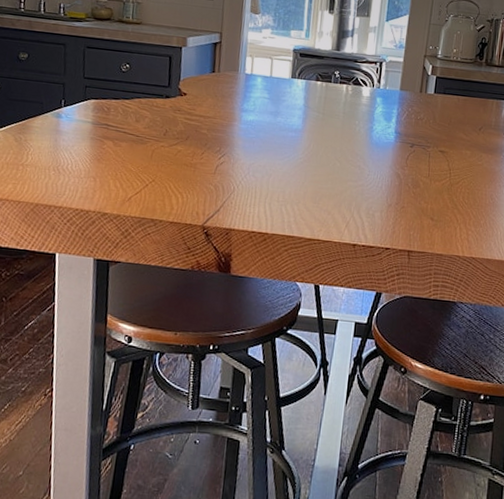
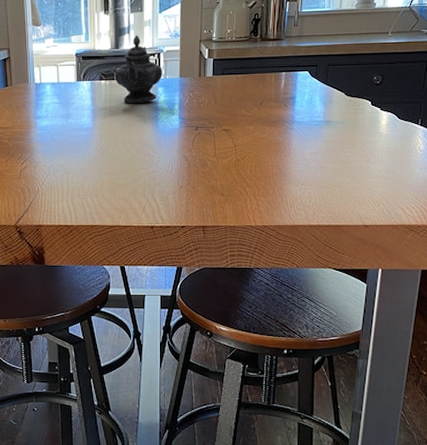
teapot: none [332,40,383,111] -> present [114,35,162,104]

